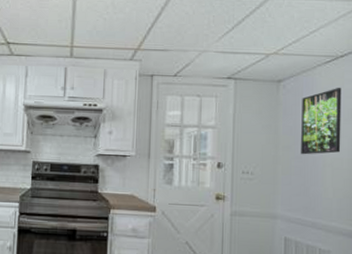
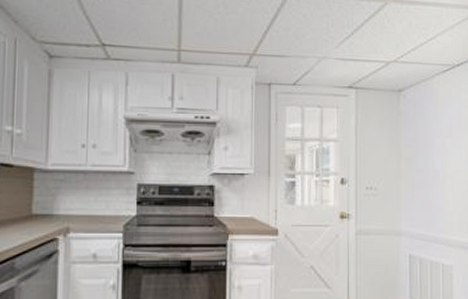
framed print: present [301,87,342,155] -> none [422,97,460,168]

